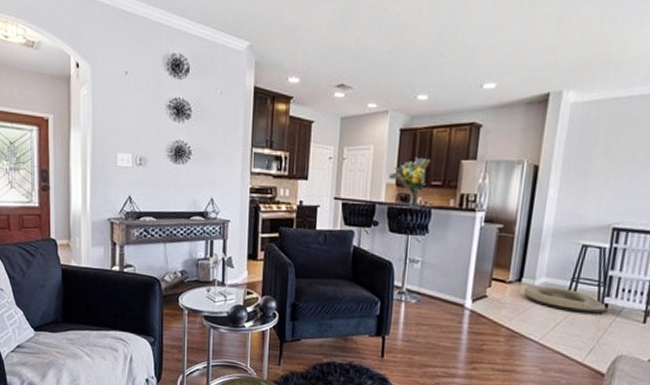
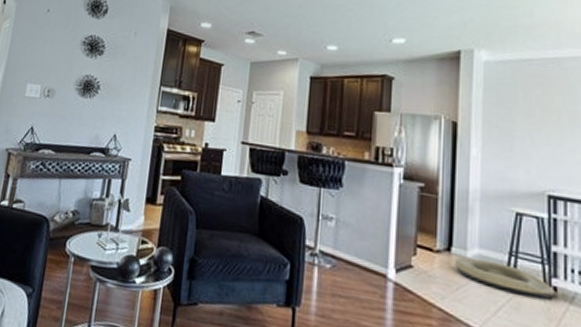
bouquet: present [389,157,431,208] -> none [299,105,343,160]

